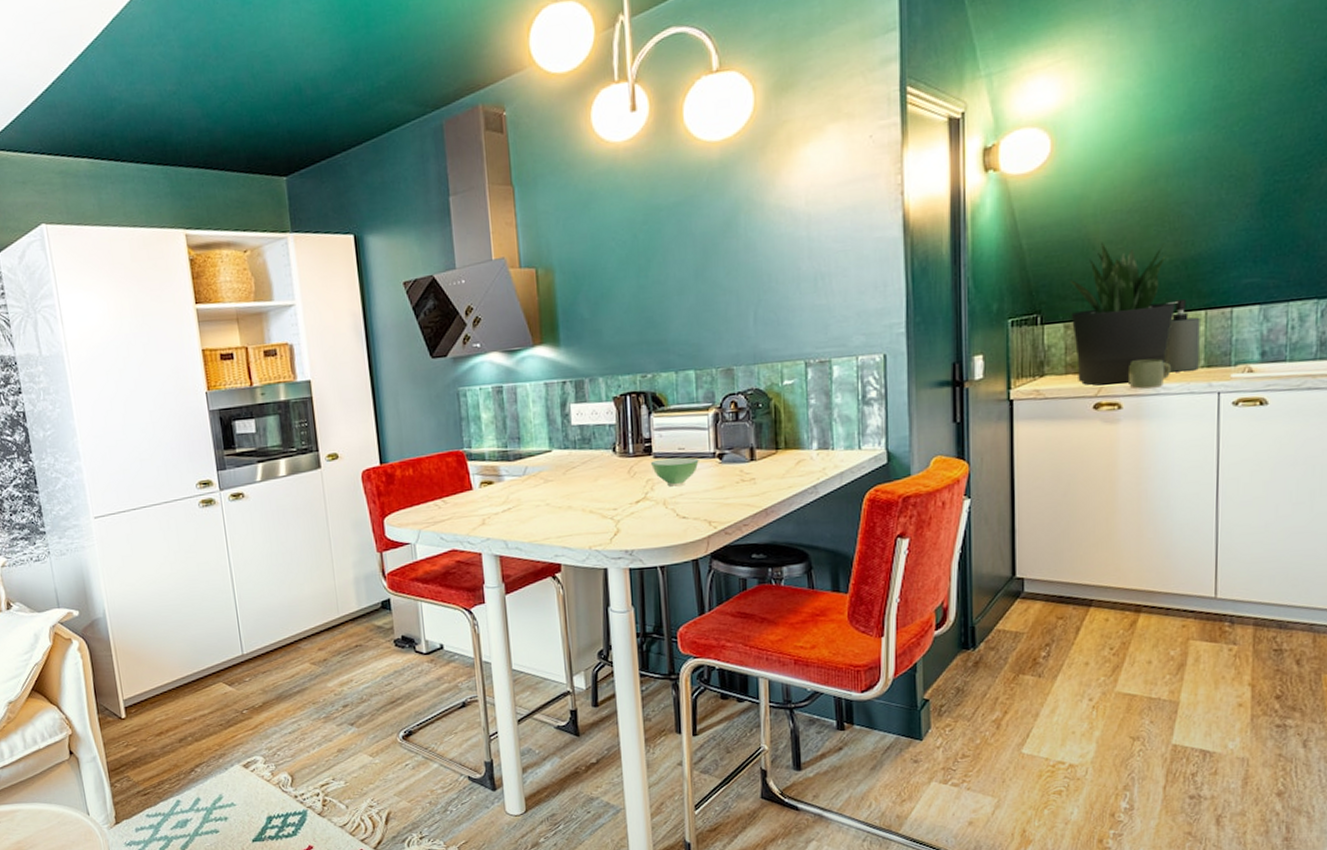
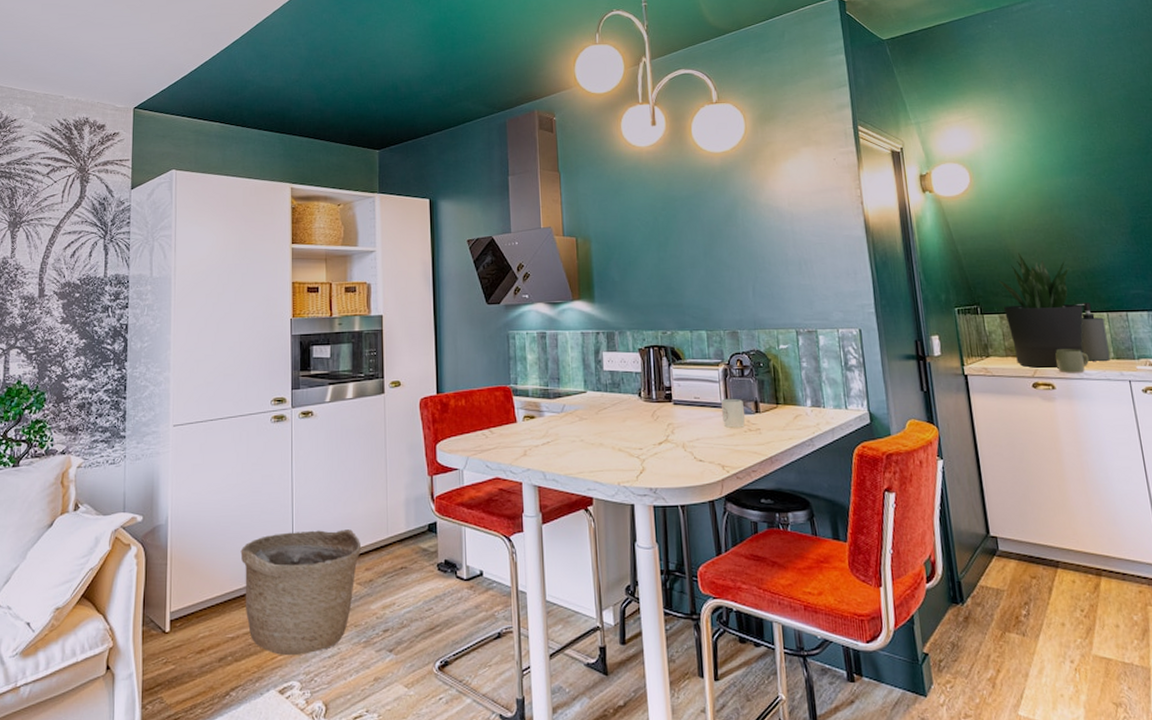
basket: none [185,611,313,734] -> present [240,529,362,656]
bowl: present [651,457,699,487] -> none [671,405,712,432]
mug: none [709,446,738,481] -> present [720,398,746,429]

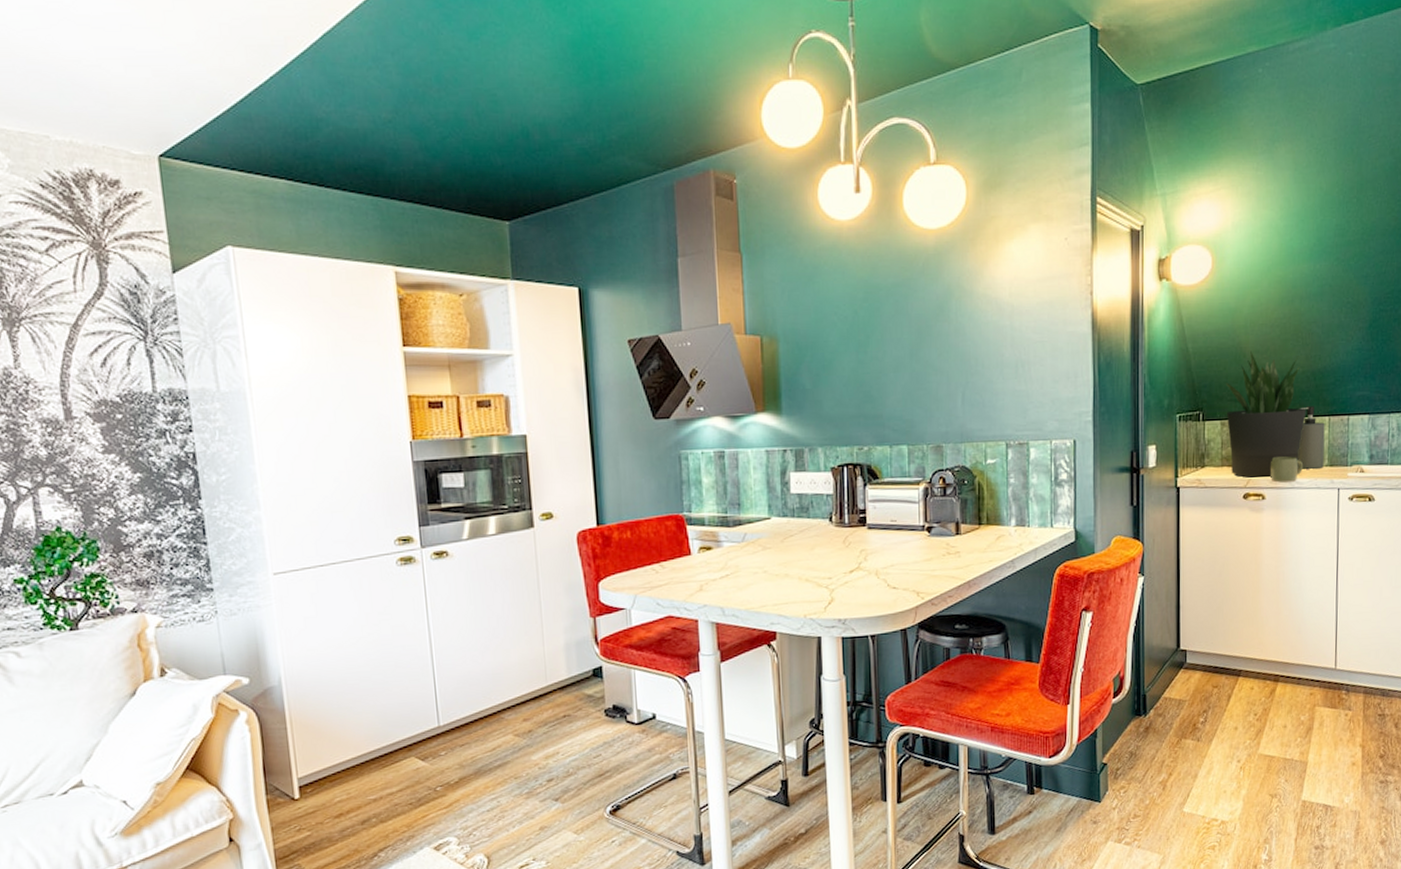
basket: present [240,529,362,656] -> none [374,679,518,813]
mug: present [720,398,746,429] -> none [919,519,945,553]

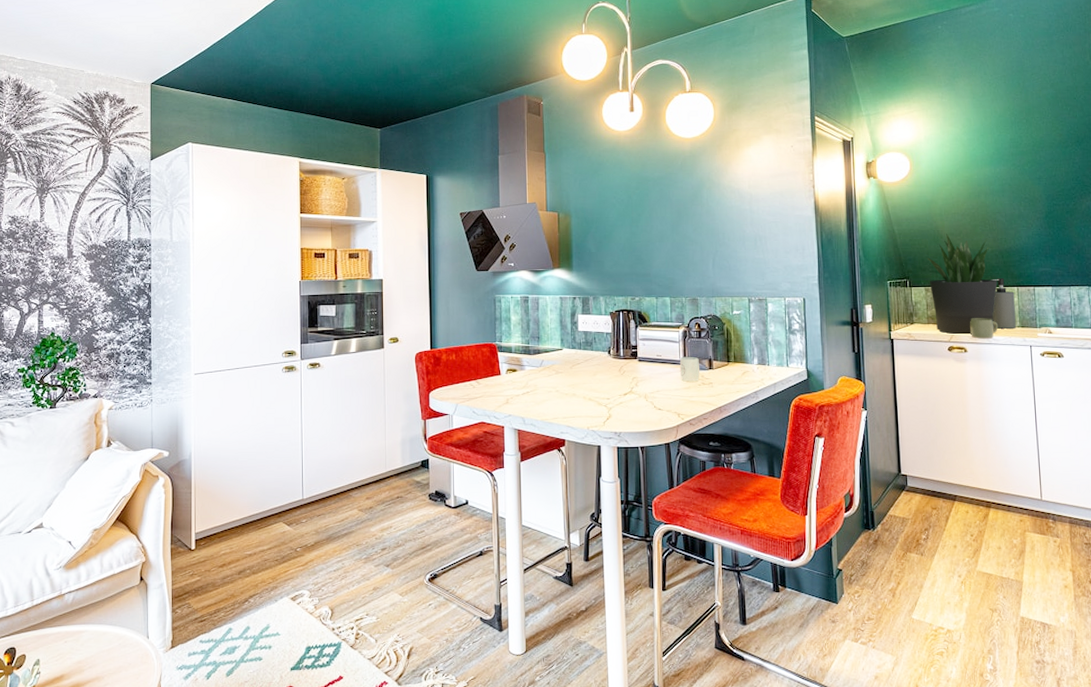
mug: none [919,519,945,553] -> present [679,356,700,383]

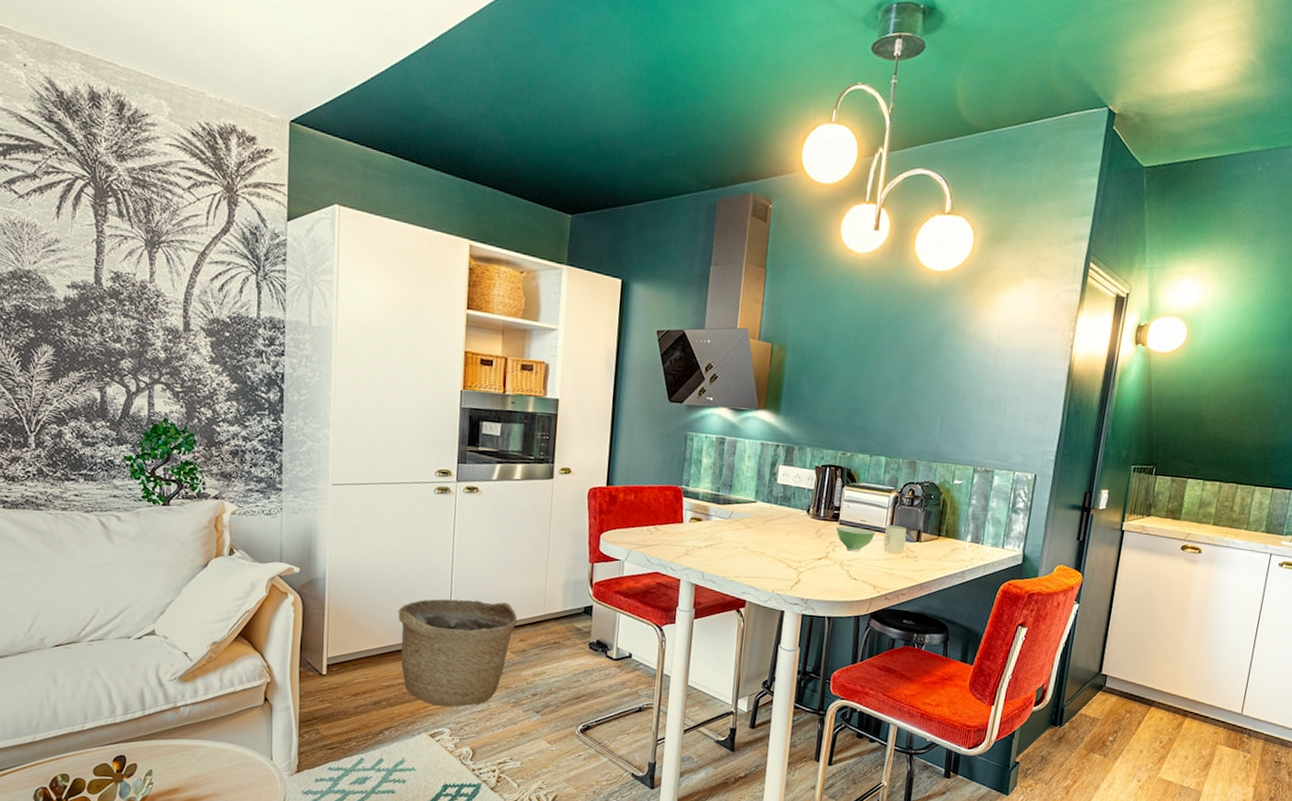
basket: none [256,465,363,570] -> present [398,599,518,707]
bowl: none [636,362,672,384] -> present [836,526,876,552]
planter: present [927,233,998,335] -> none [1174,419,1254,535]
mug: present [969,318,998,339] -> none [1209,517,1241,542]
soap dispenser: present [992,278,1016,329] -> none [1236,476,1268,533]

